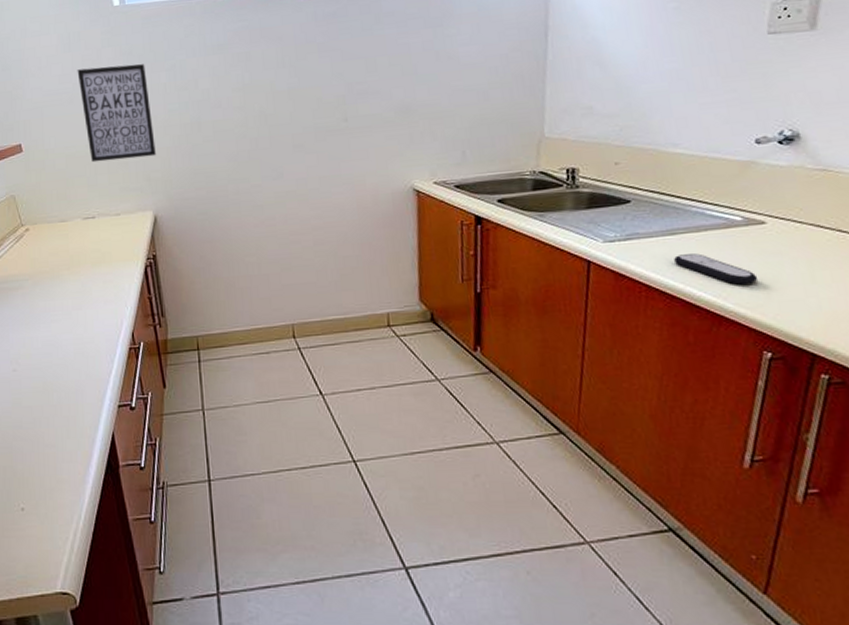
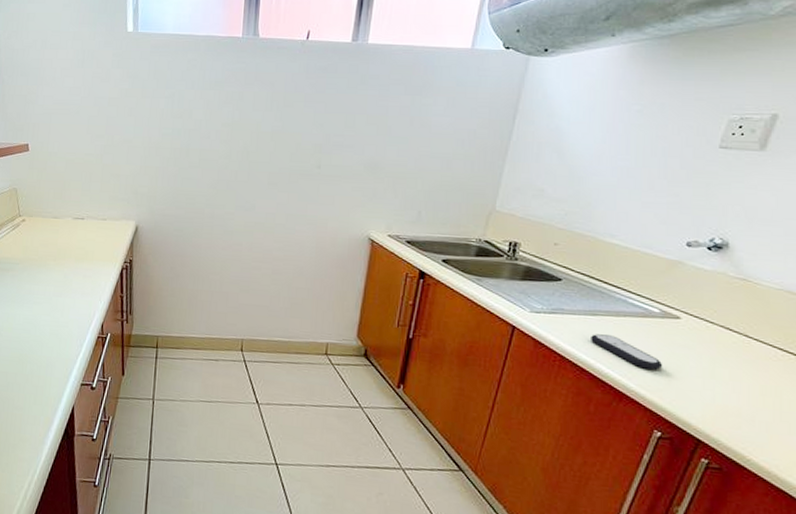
wall art: present [77,64,156,163] -> none [86,85,148,173]

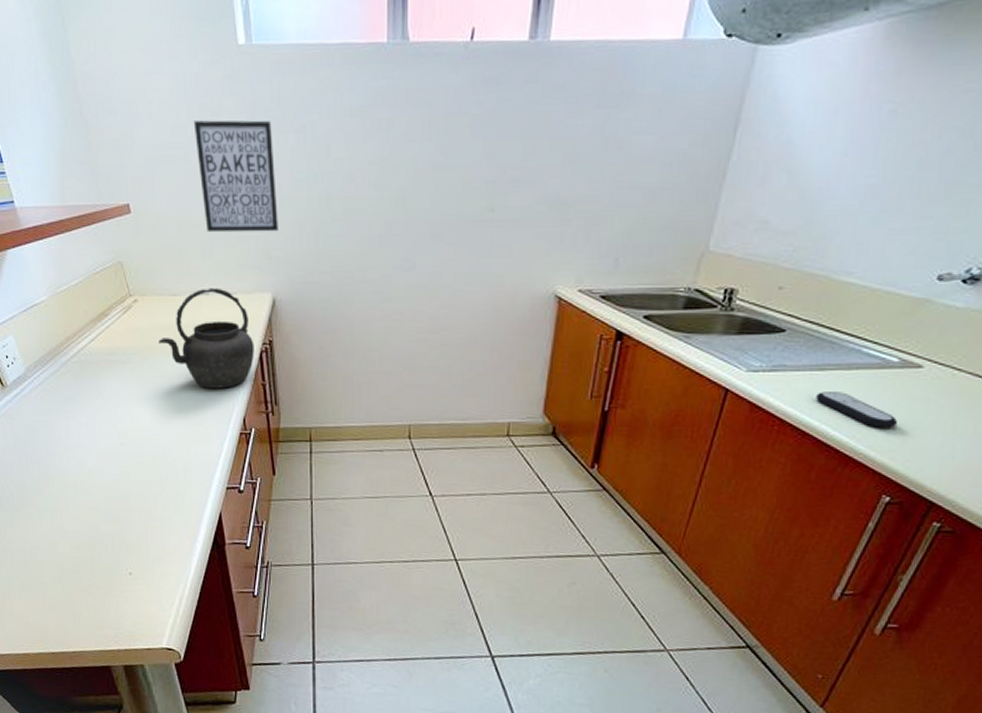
kettle: none [38,213,117,298] -> present [158,287,254,390]
wall art: none [86,85,148,173] -> present [193,120,278,233]

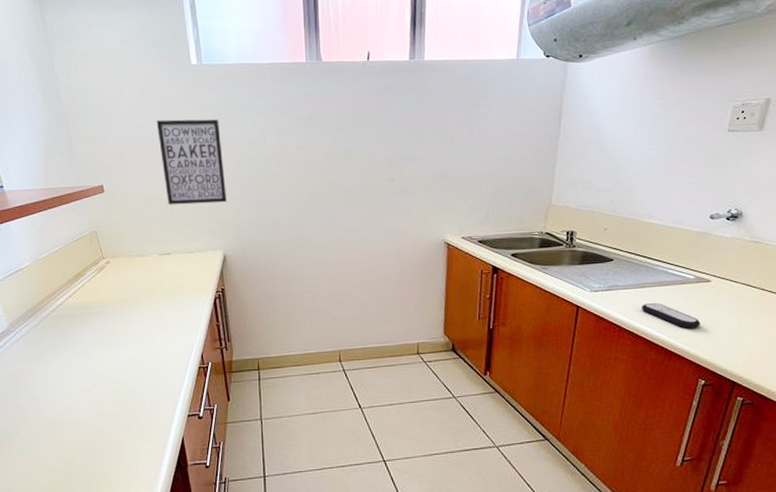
kettle: present [158,287,254,390] -> none [128,248,210,332]

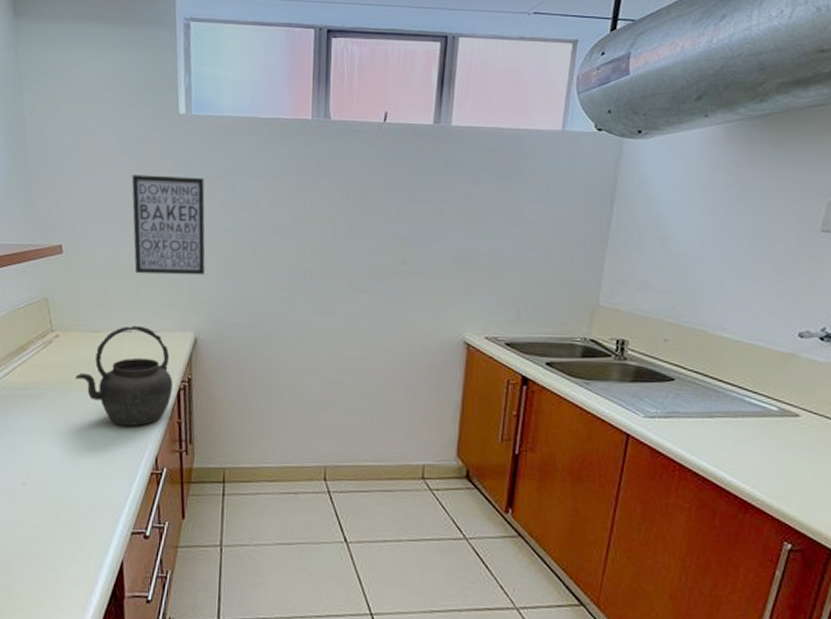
kettle: none [128,248,210,332] -> present [75,325,173,427]
remote control: present [642,303,701,328] -> none [710,438,787,474]

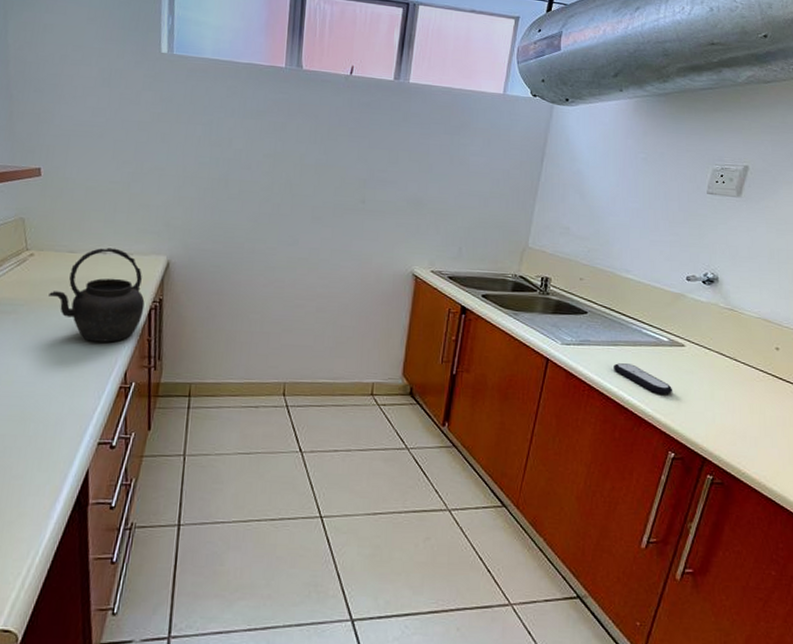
wall art: present [131,175,206,275] -> none [112,106,183,204]
remote control: none [710,438,787,474] -> present [614,363,673,395]

